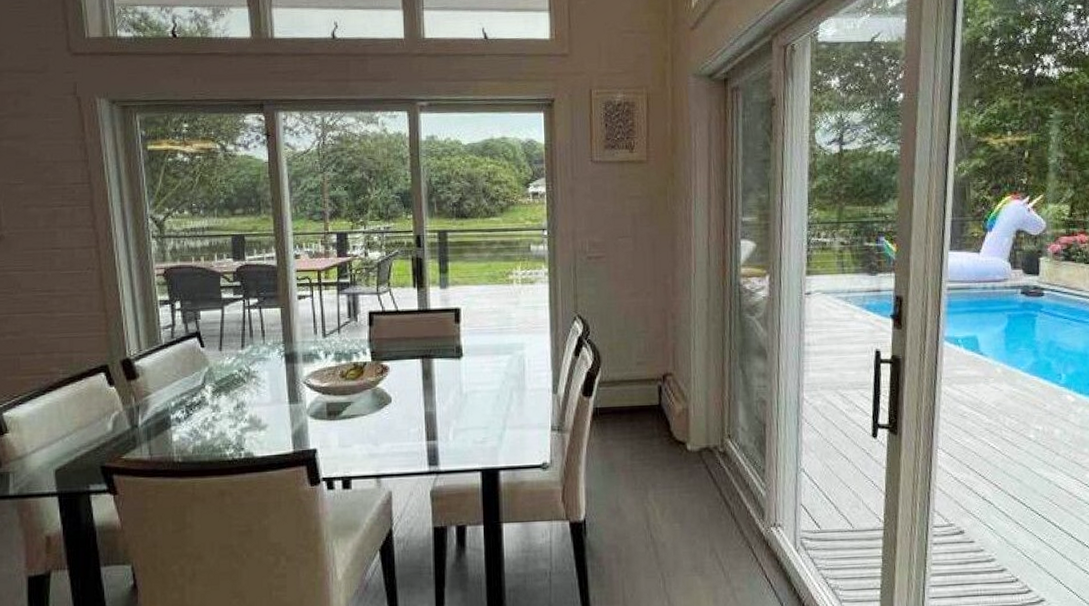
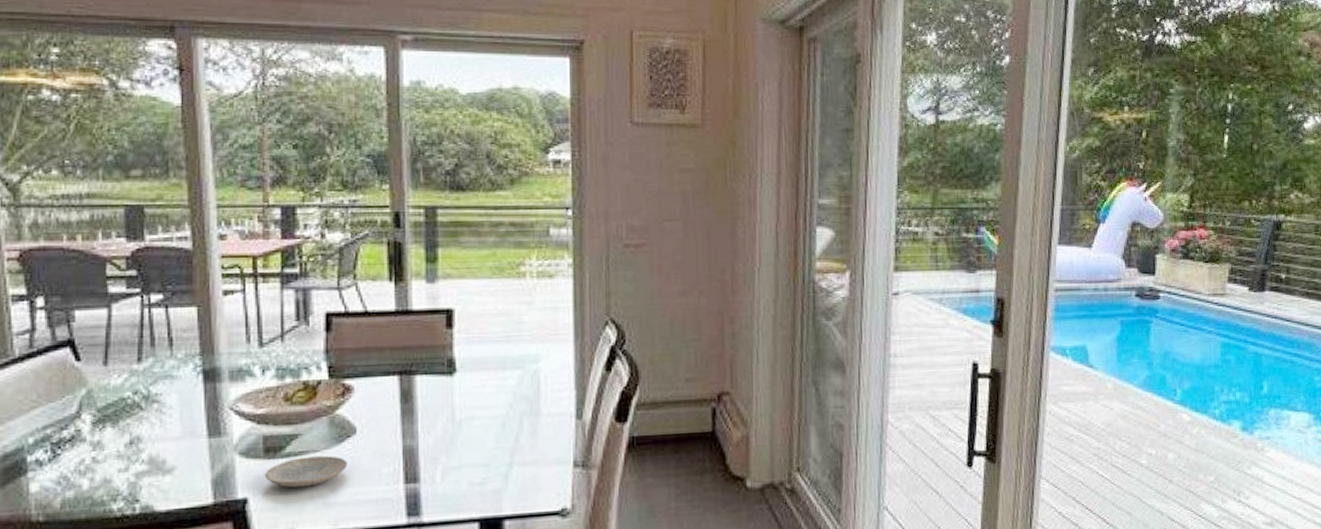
plate: none [328,418,386,442] -> present [264,455,348,488]

